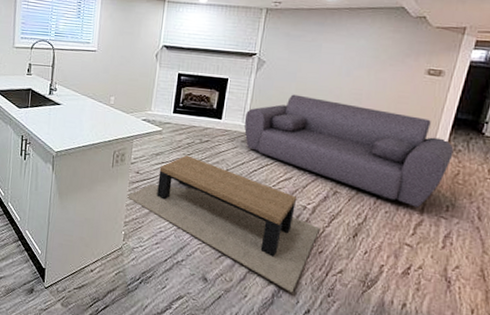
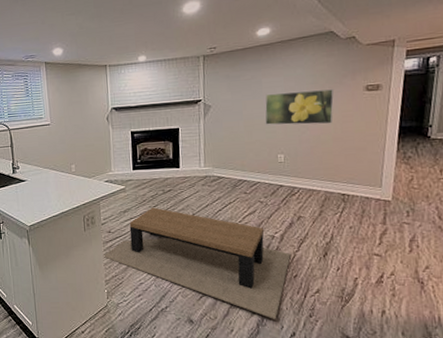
sofa: present [244,94,454,208] -> none [201,131,404,218]
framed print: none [317,59,395,102] -> present [265,89,334,125]

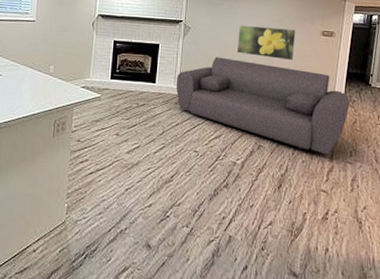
coffee table: present [103,207,291,319] -> none [68,120,249,250]
sofa: none [201,131,404,218] -> present [176,57,350,155]

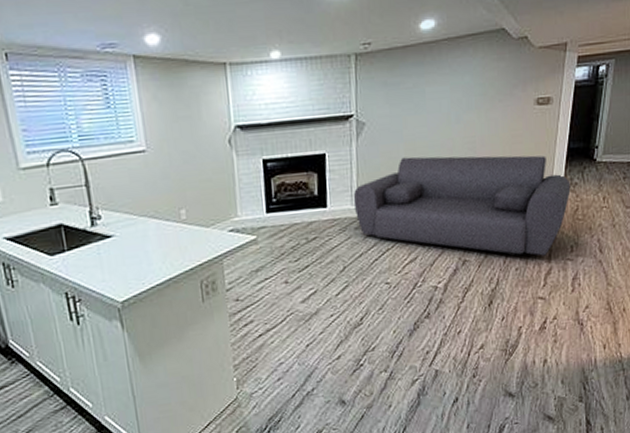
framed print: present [236,24,297,61] -> none [428,102,504,148]

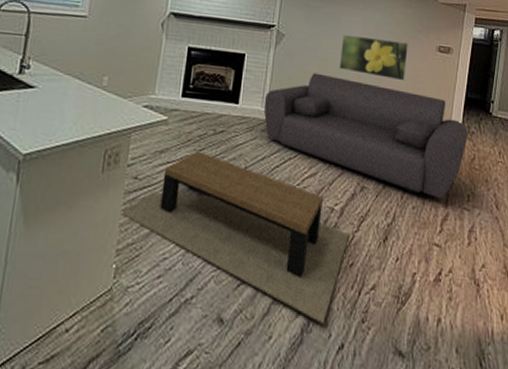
coffee table: none [229,261,455,386] -> present [120,151,349,324]
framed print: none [428,102,504,148] -> present [339,34,409,82]

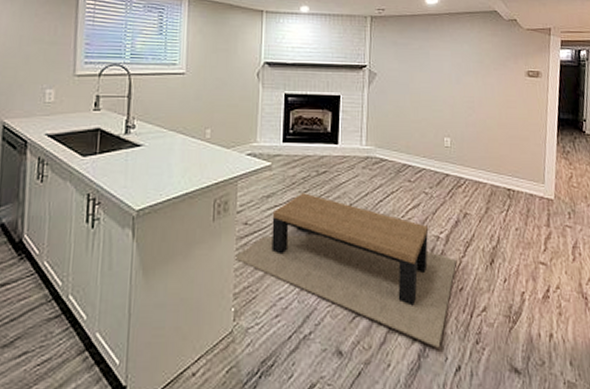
sofa: present [263,73,468,199] -> none [362,108,564,219]
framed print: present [339,34,409,82] -> none [431,67,499,108]

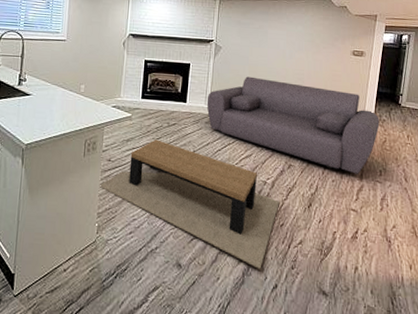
sofa: none [362,108,564,219] -> present [206,76,380,174]

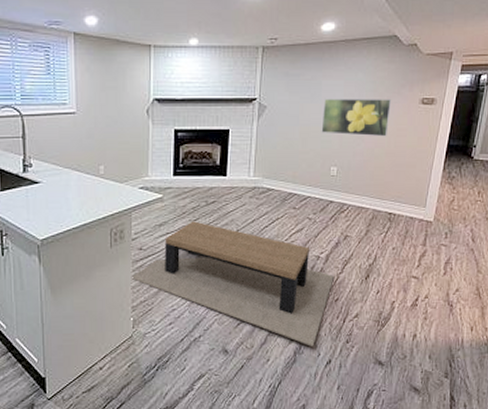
sofa: present [206,76,380,174] -> none [250,139,449,239]
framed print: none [267,44,327,81] -> present [321,98,392,137]

